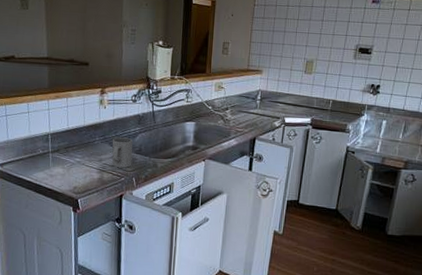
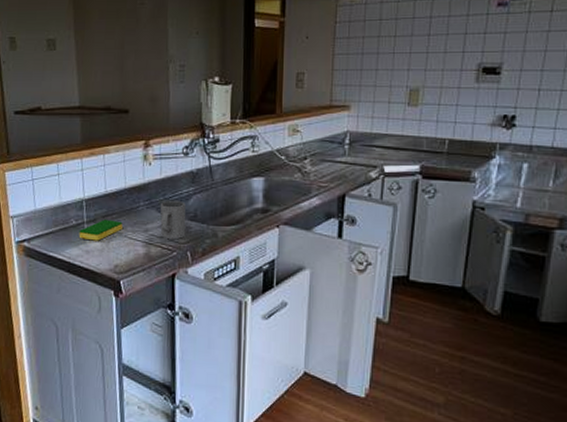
dish sponge: none [44,150,81,167] -> present [78,219,123,241]

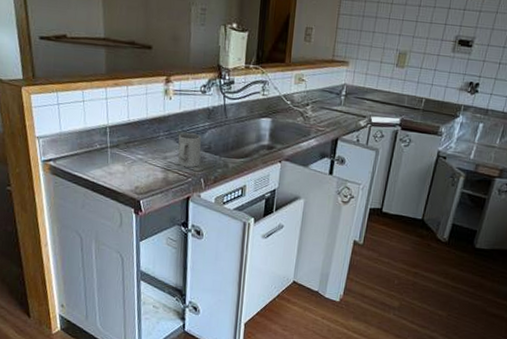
dish sponge: present [78,219,123,241] -> none [102,145,144,165]

